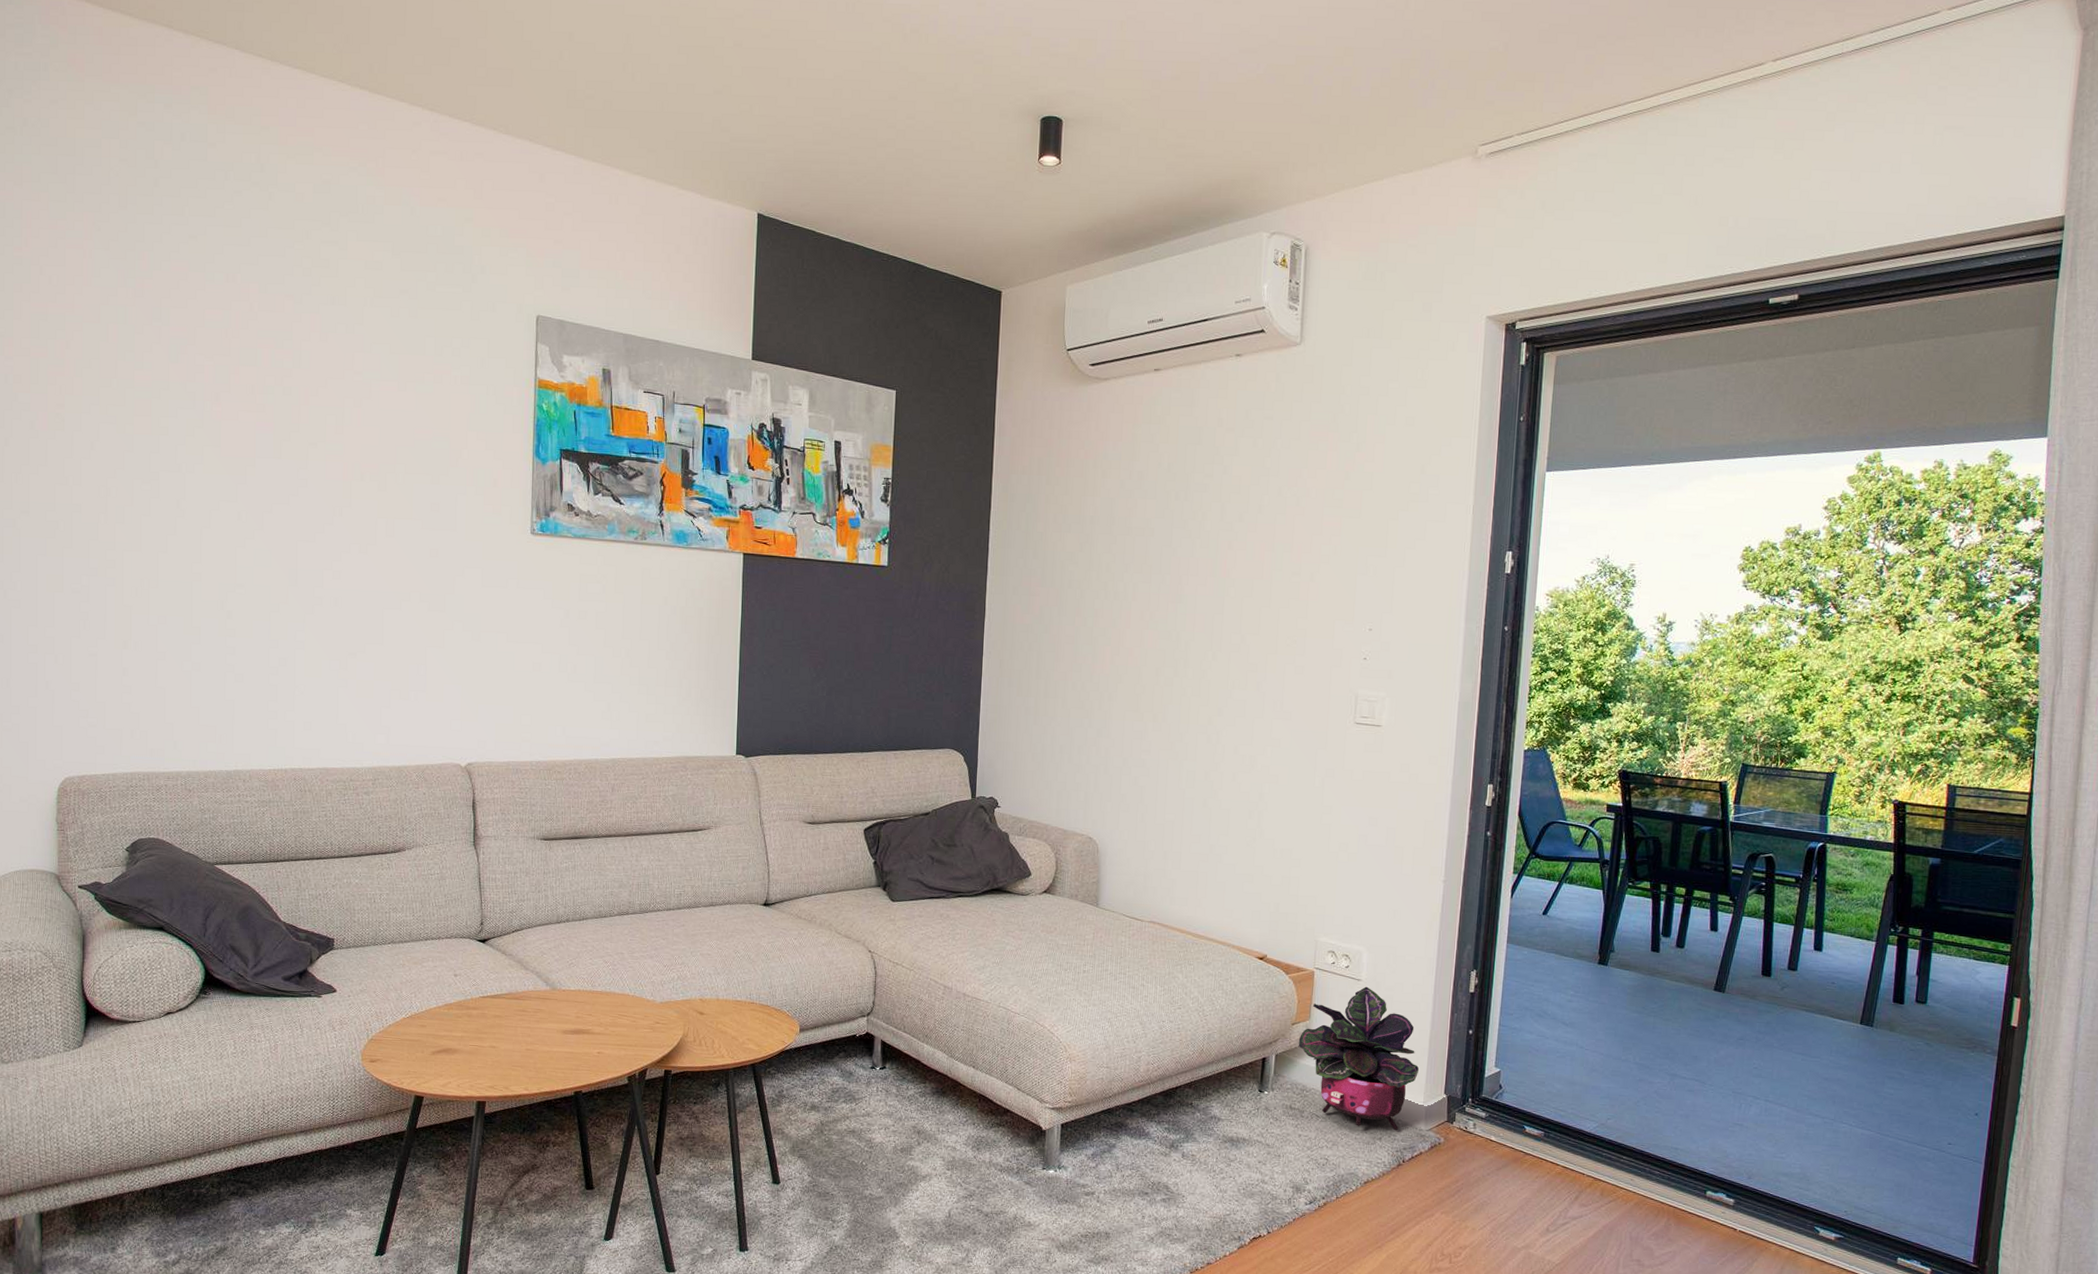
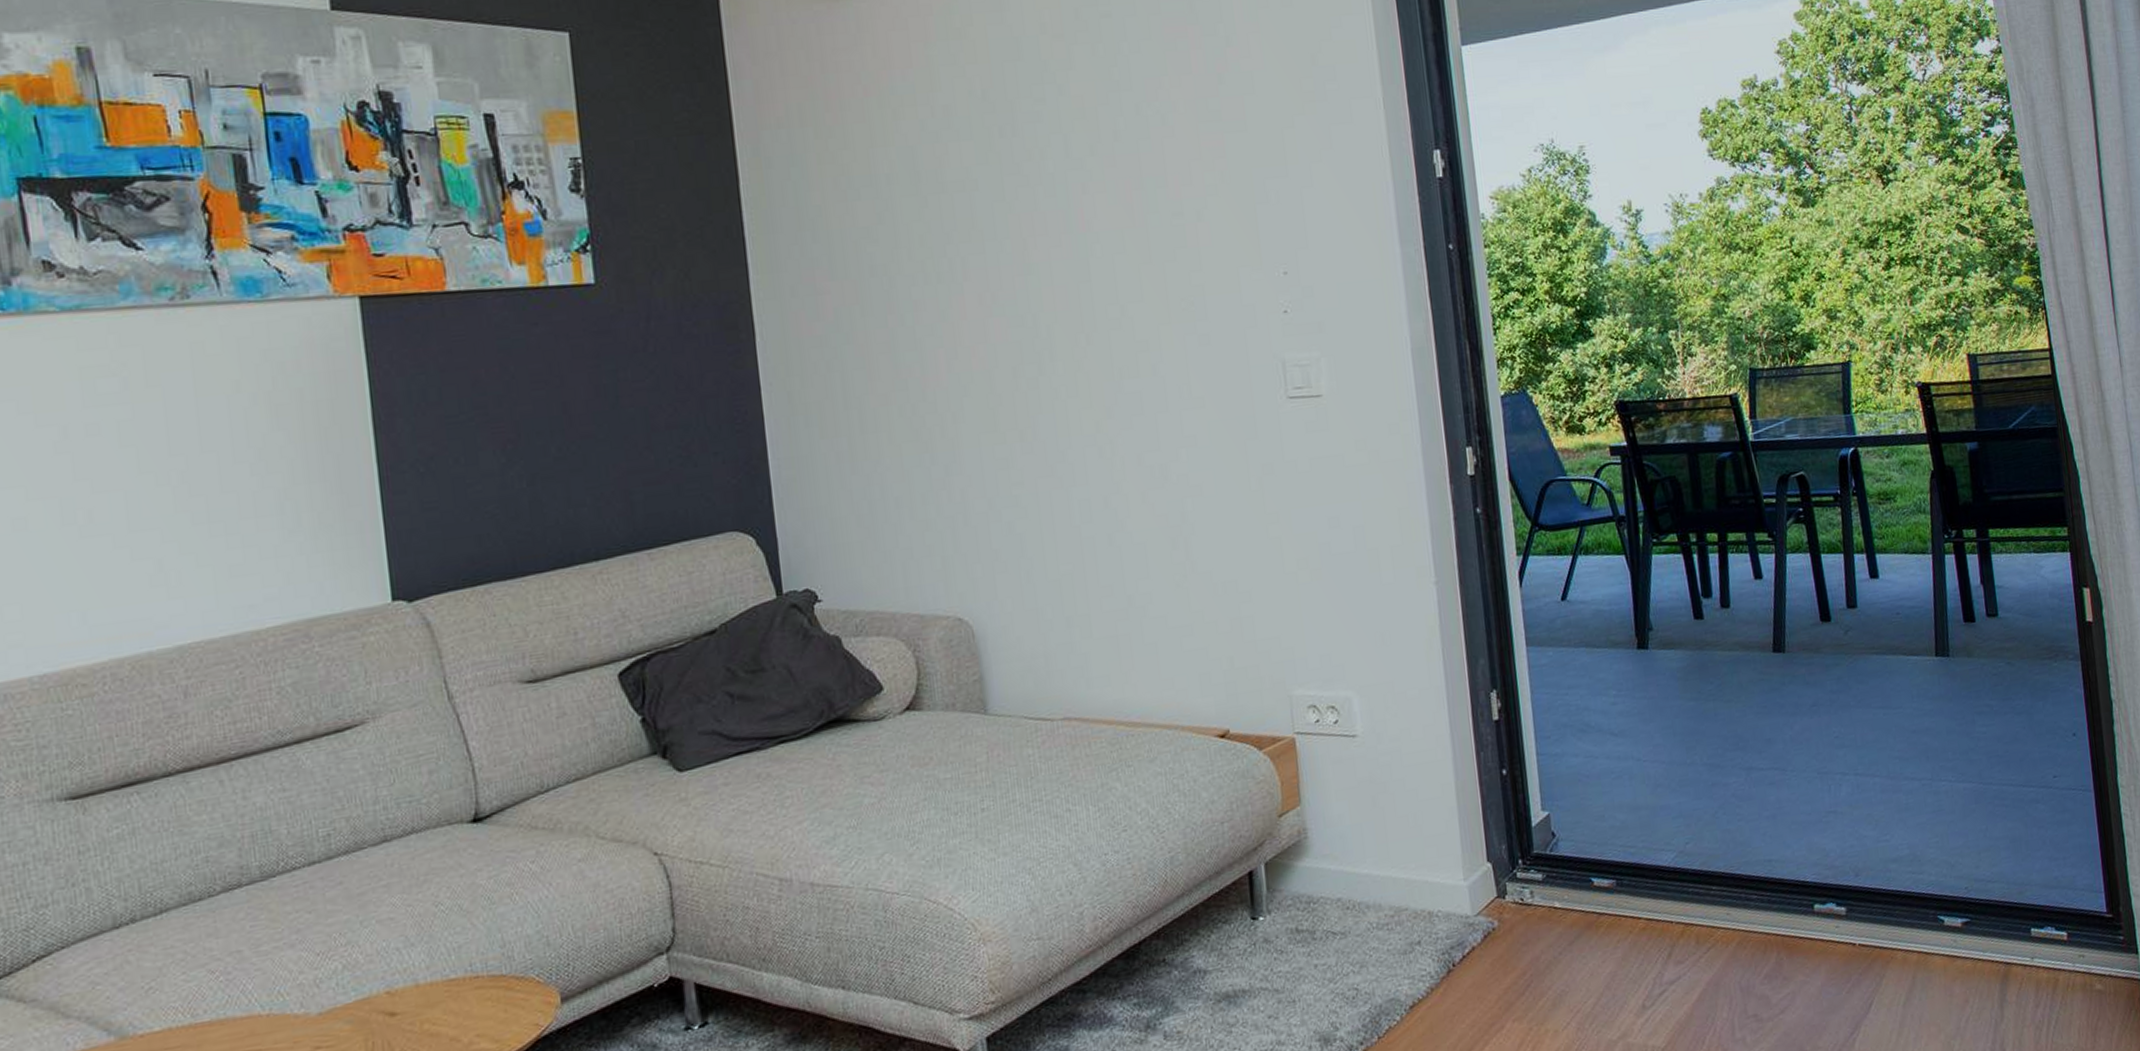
potted plant: present [1298,986,1420,1131] -> none [1291,742,1451,934]

